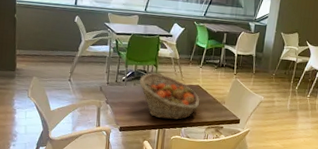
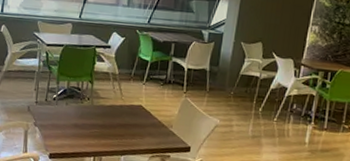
fruit basket: present [139,73,199,120] -> none [72,90,142,147]

